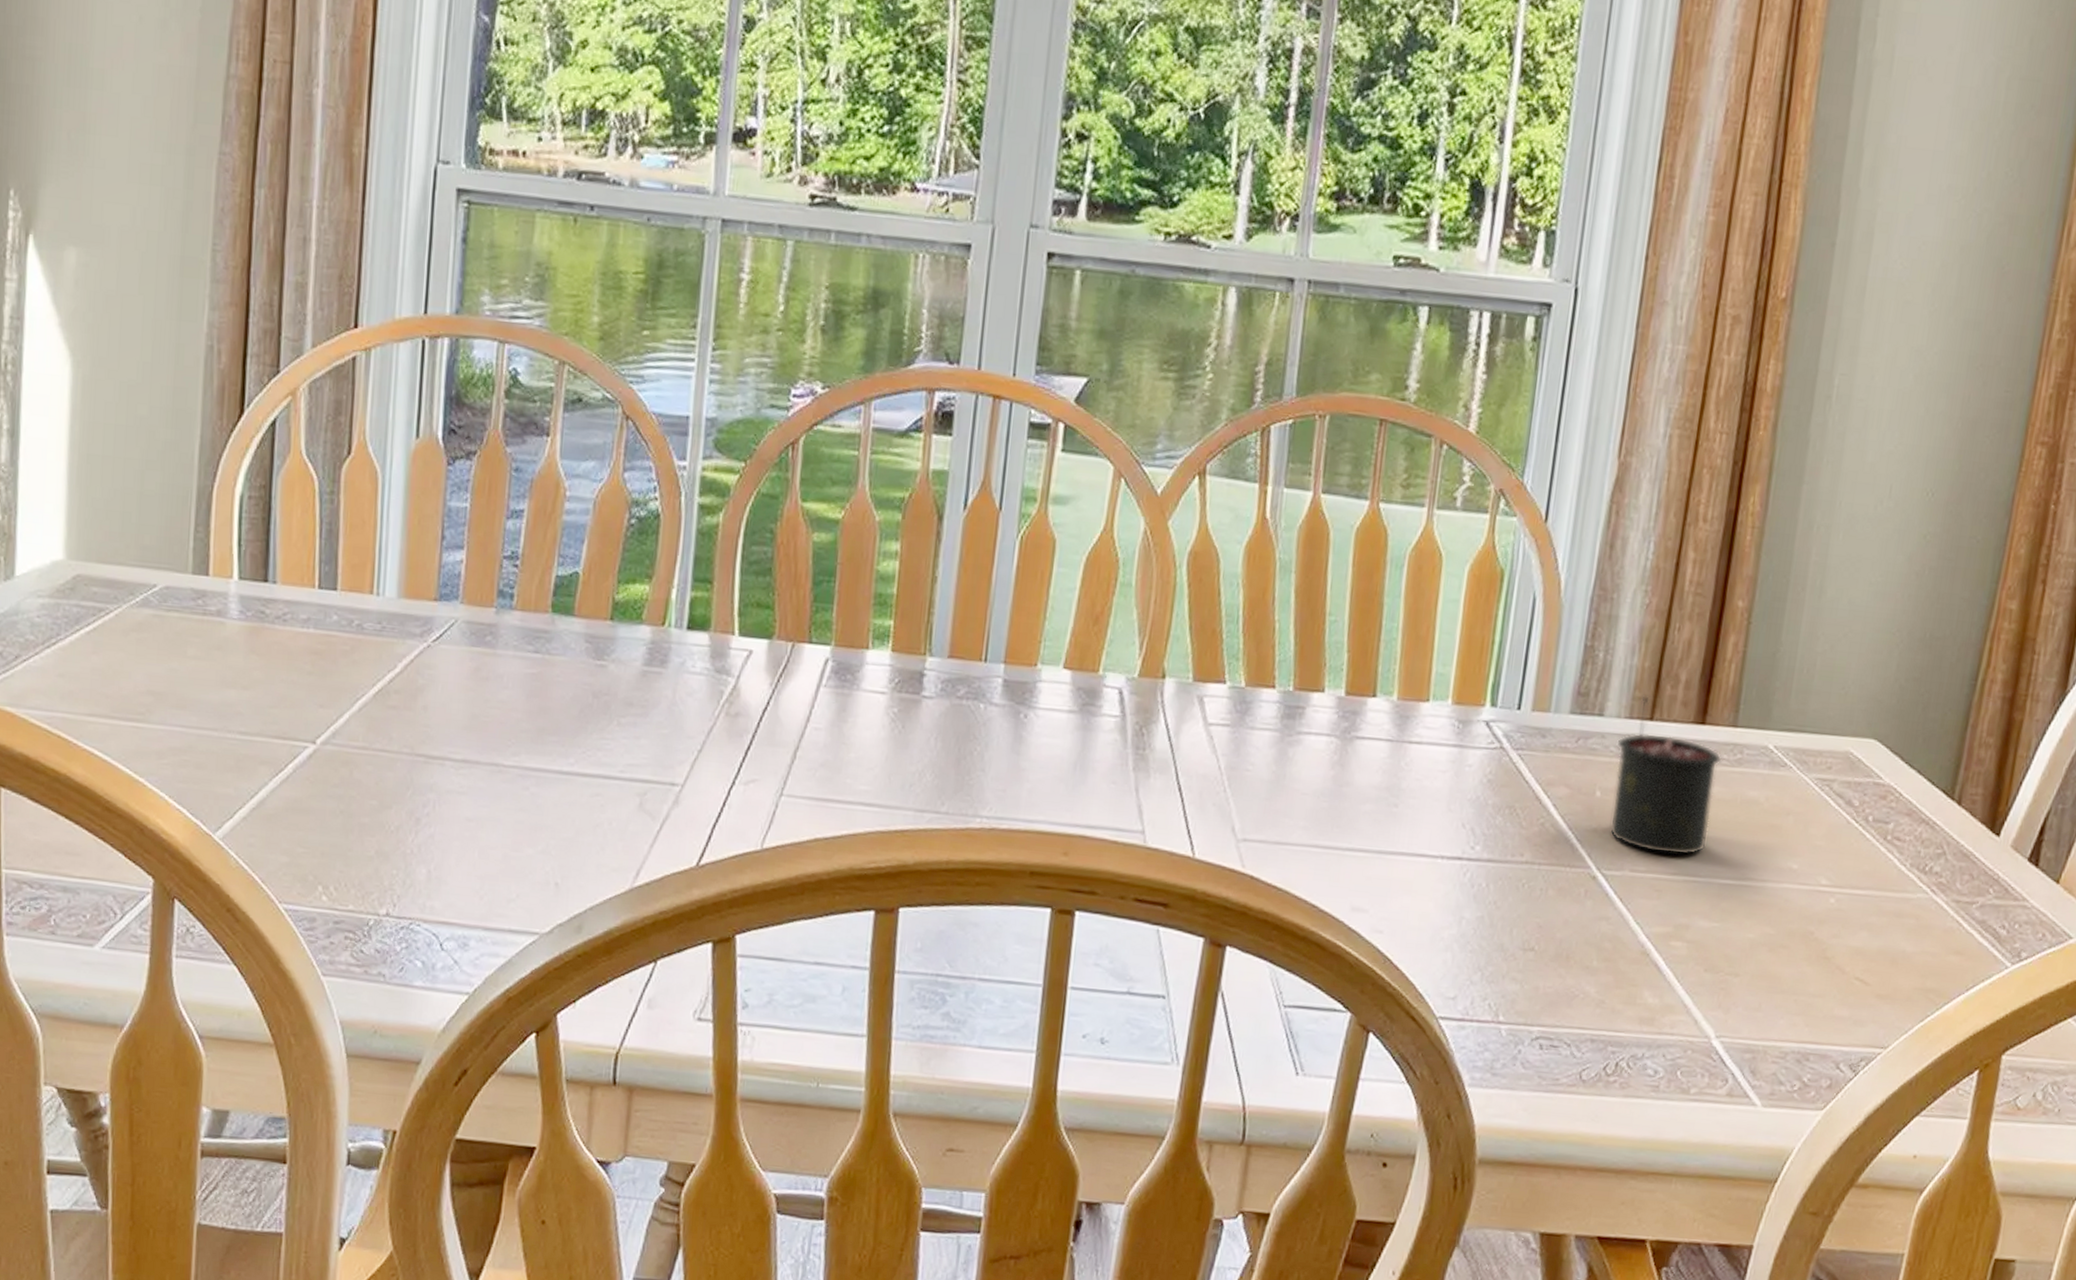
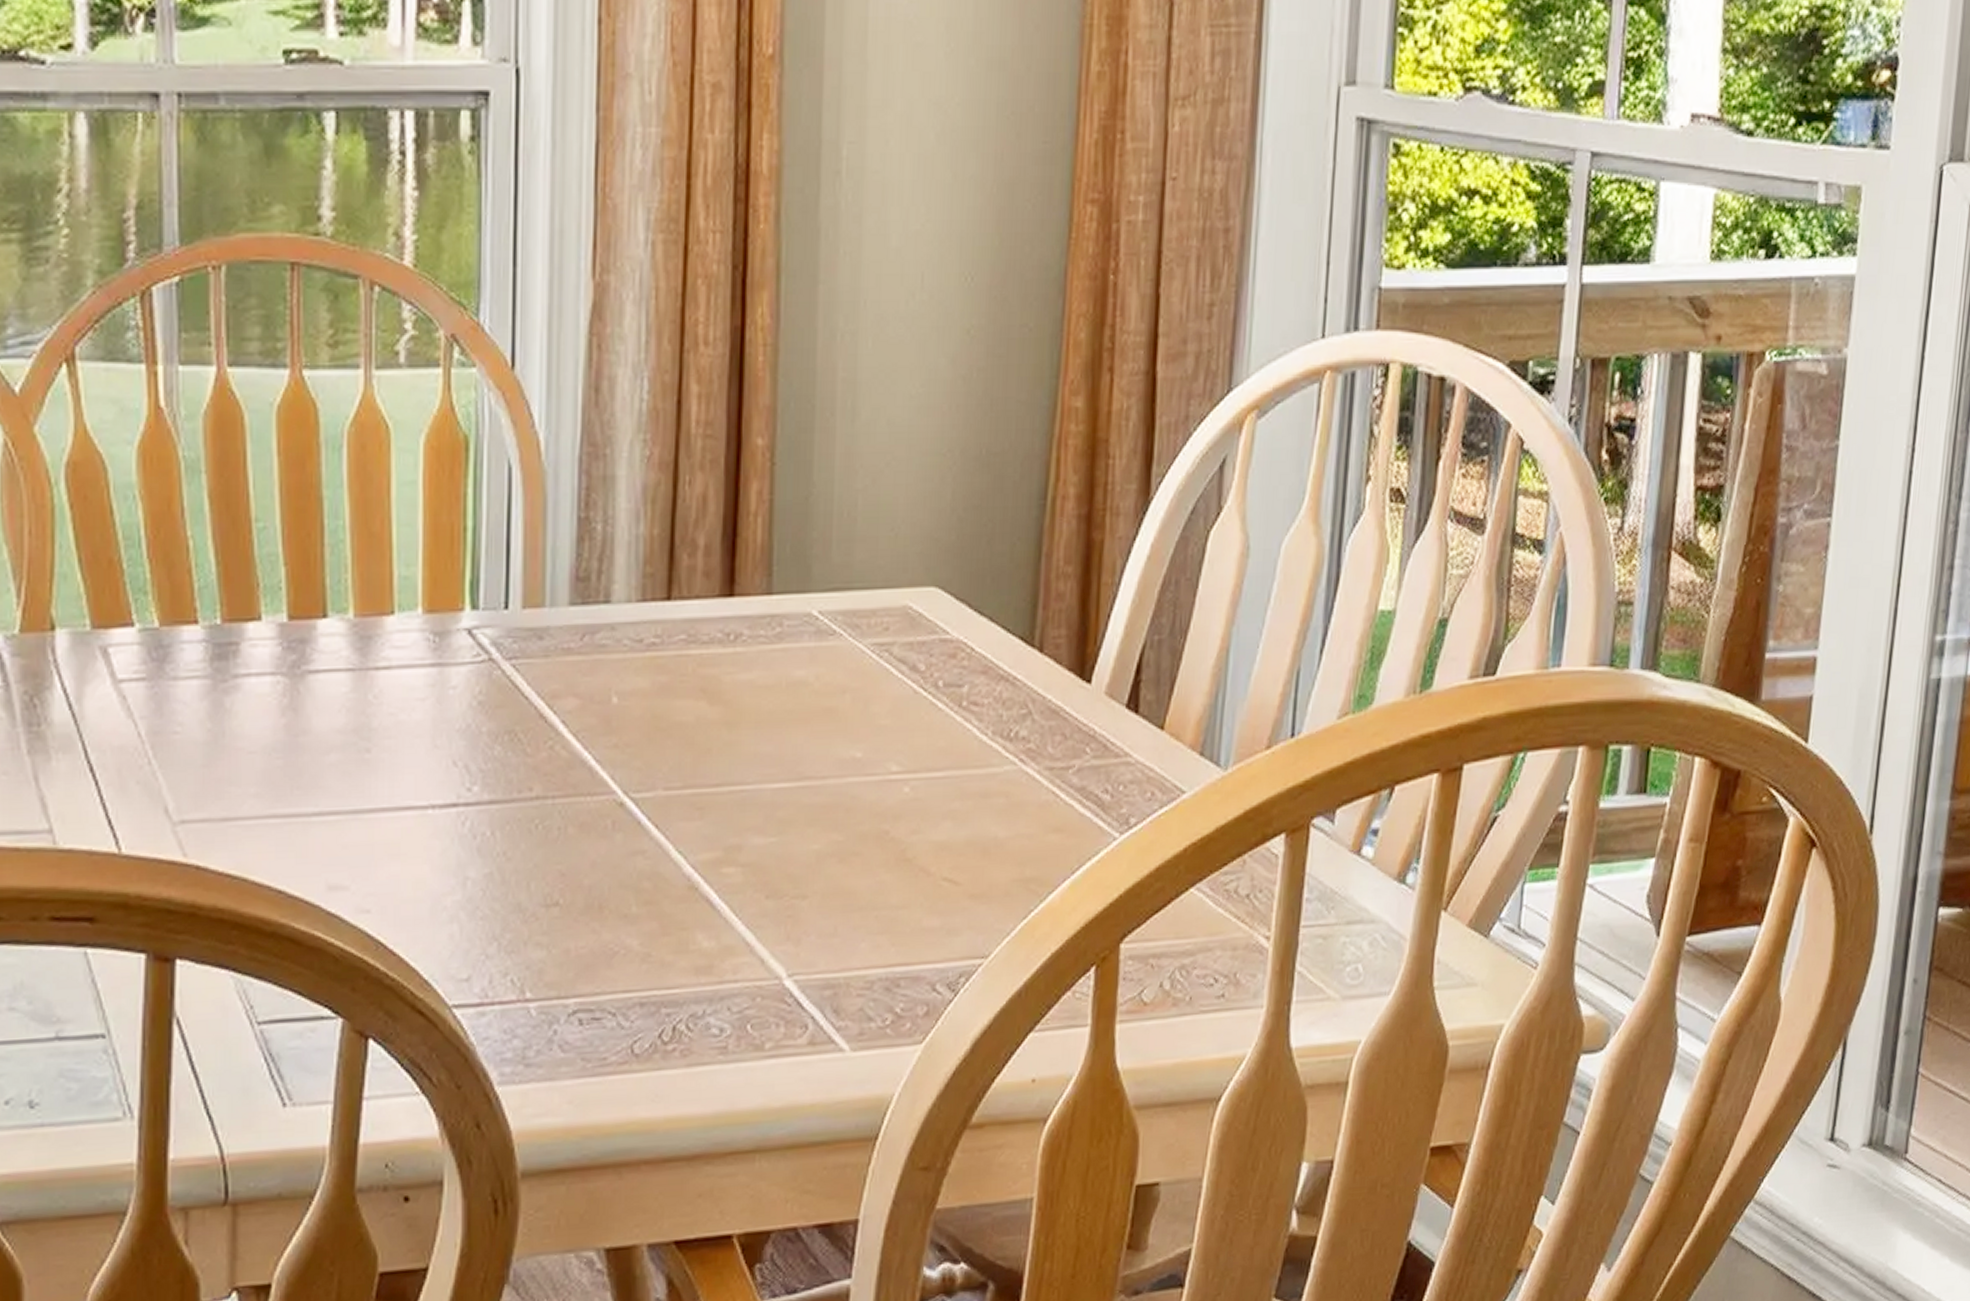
candle: present [1609,696,1722,856] -> none [630,571,759,763]

